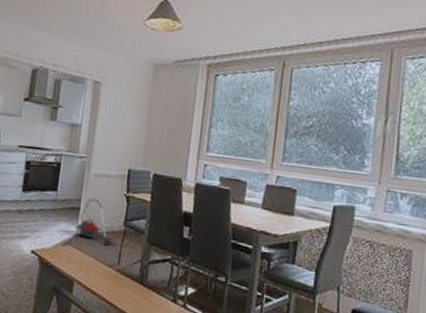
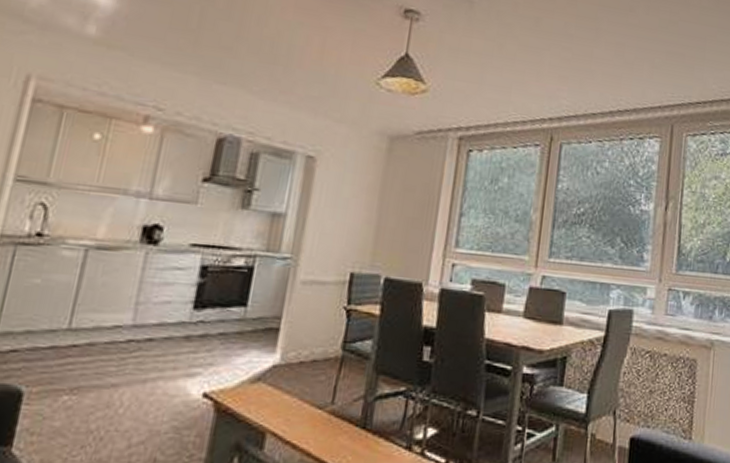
vacuum cleaner: present [75,199,117,247] -> none [271,315,331,382]

